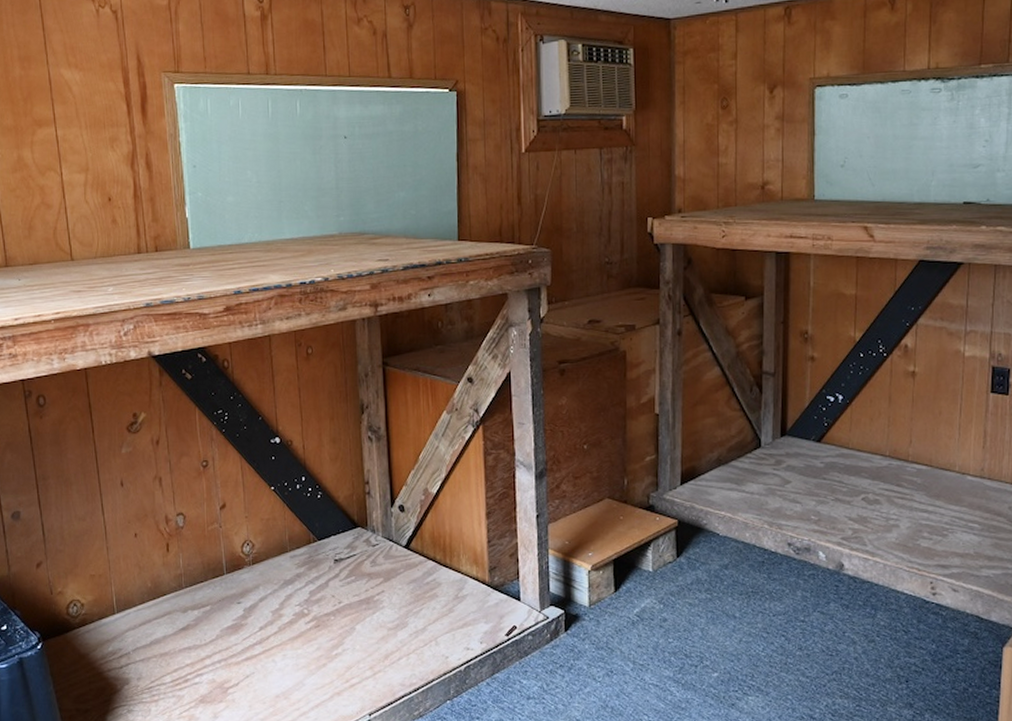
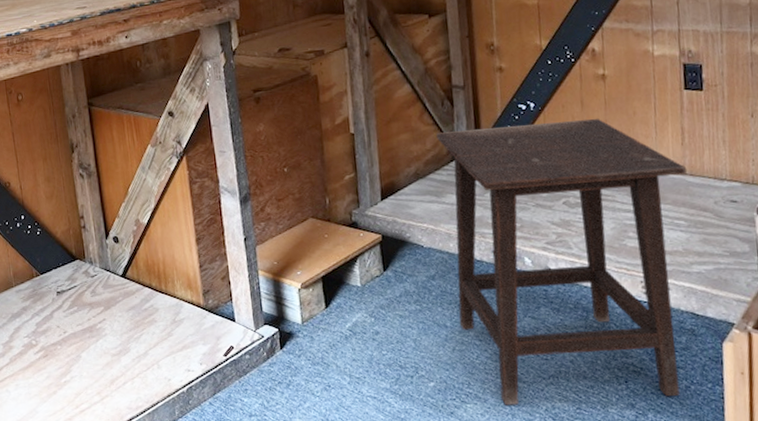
side table: none [741,415,986,699] -> present [435,118,687,406]

